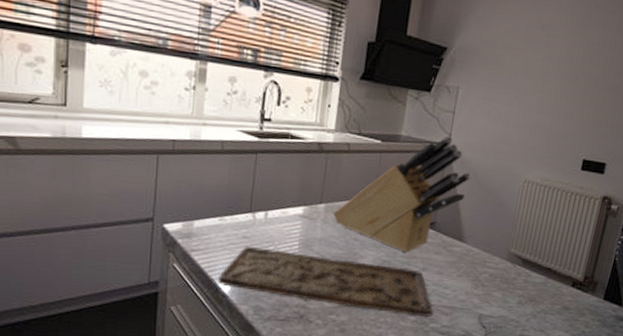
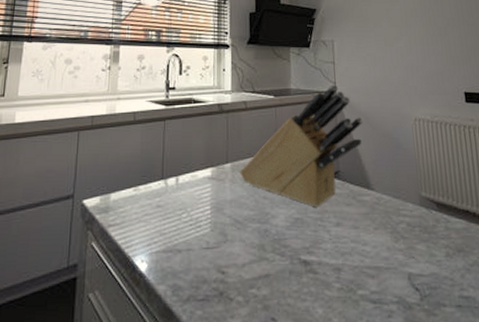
cutting board: present [218,246,434,317] -> none [135,215,359,283]

